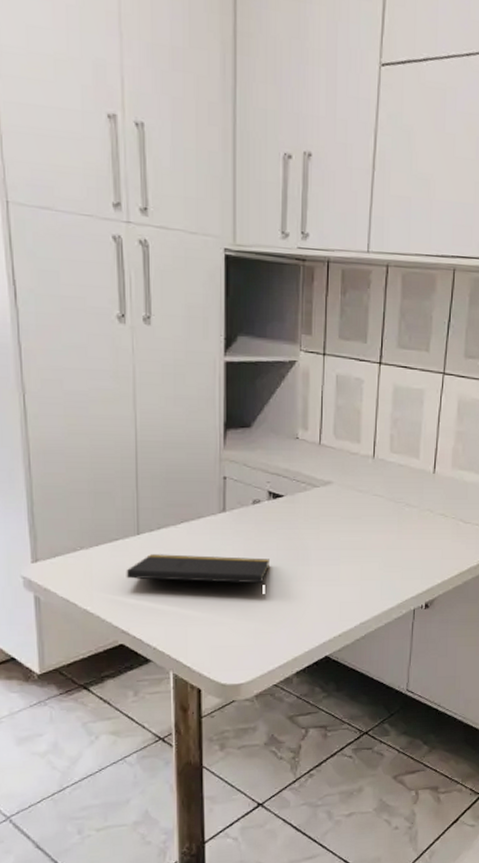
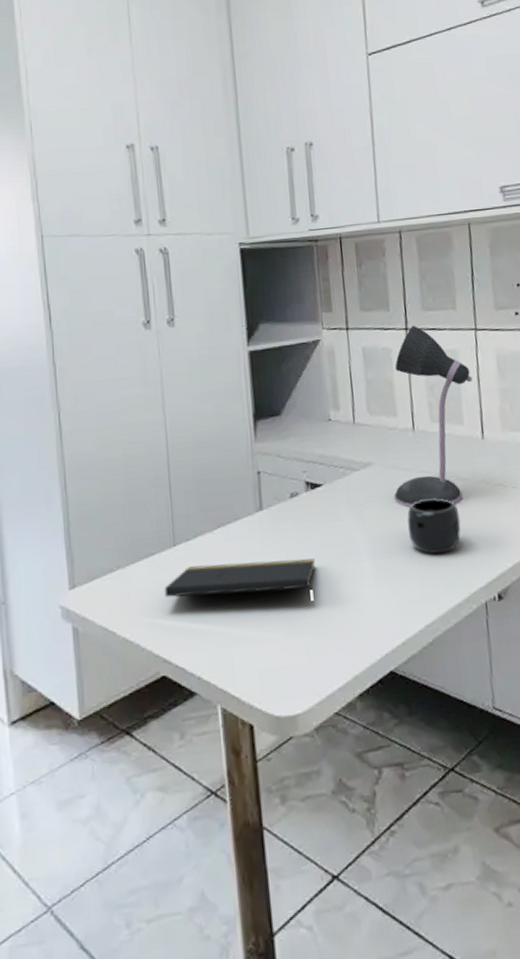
desk lamp: none [347,360,433,527] -> present [393,325,472,508]
mug: none [356,519,403,567] -> present [407,498,461,555]

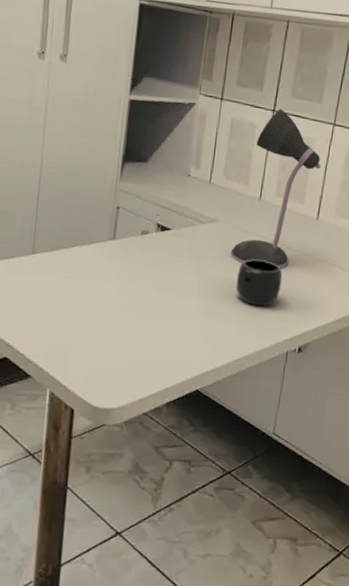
notepad: present [164,558,315,607] -> none [17,274,152,327]

